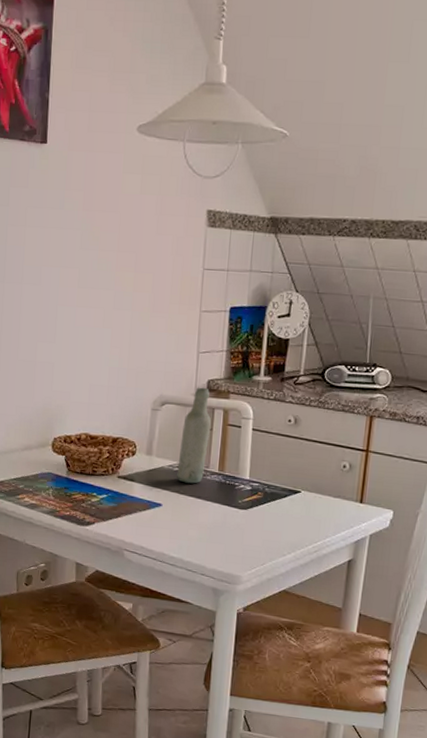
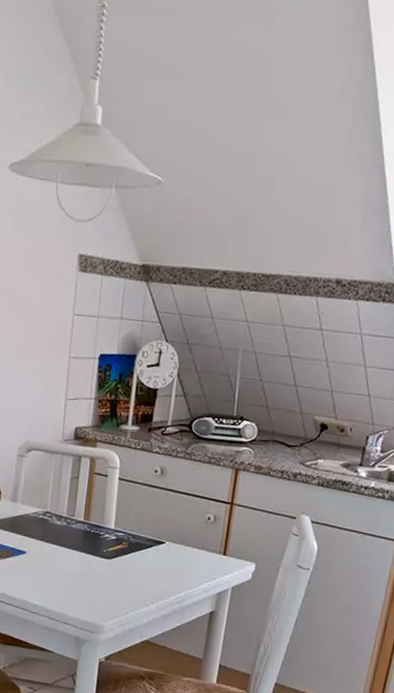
bottle: present [177,387,212,484] -> none [41,434,78,532]

